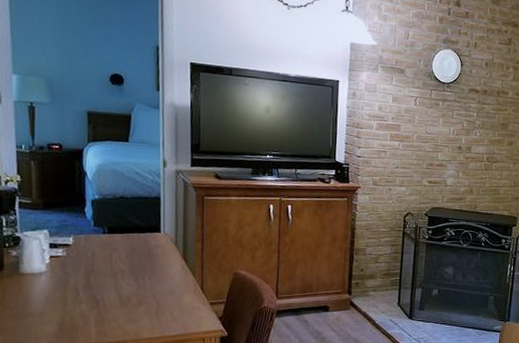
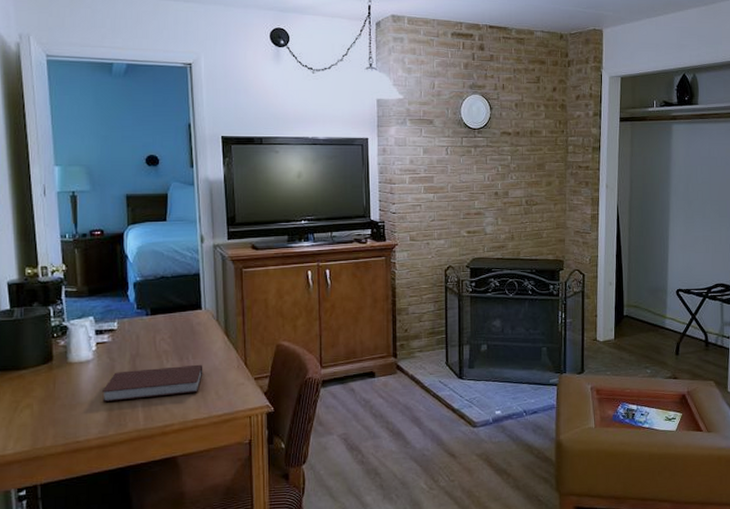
notebook: none [54,285,159,315] -> present [102,364,203,403]

